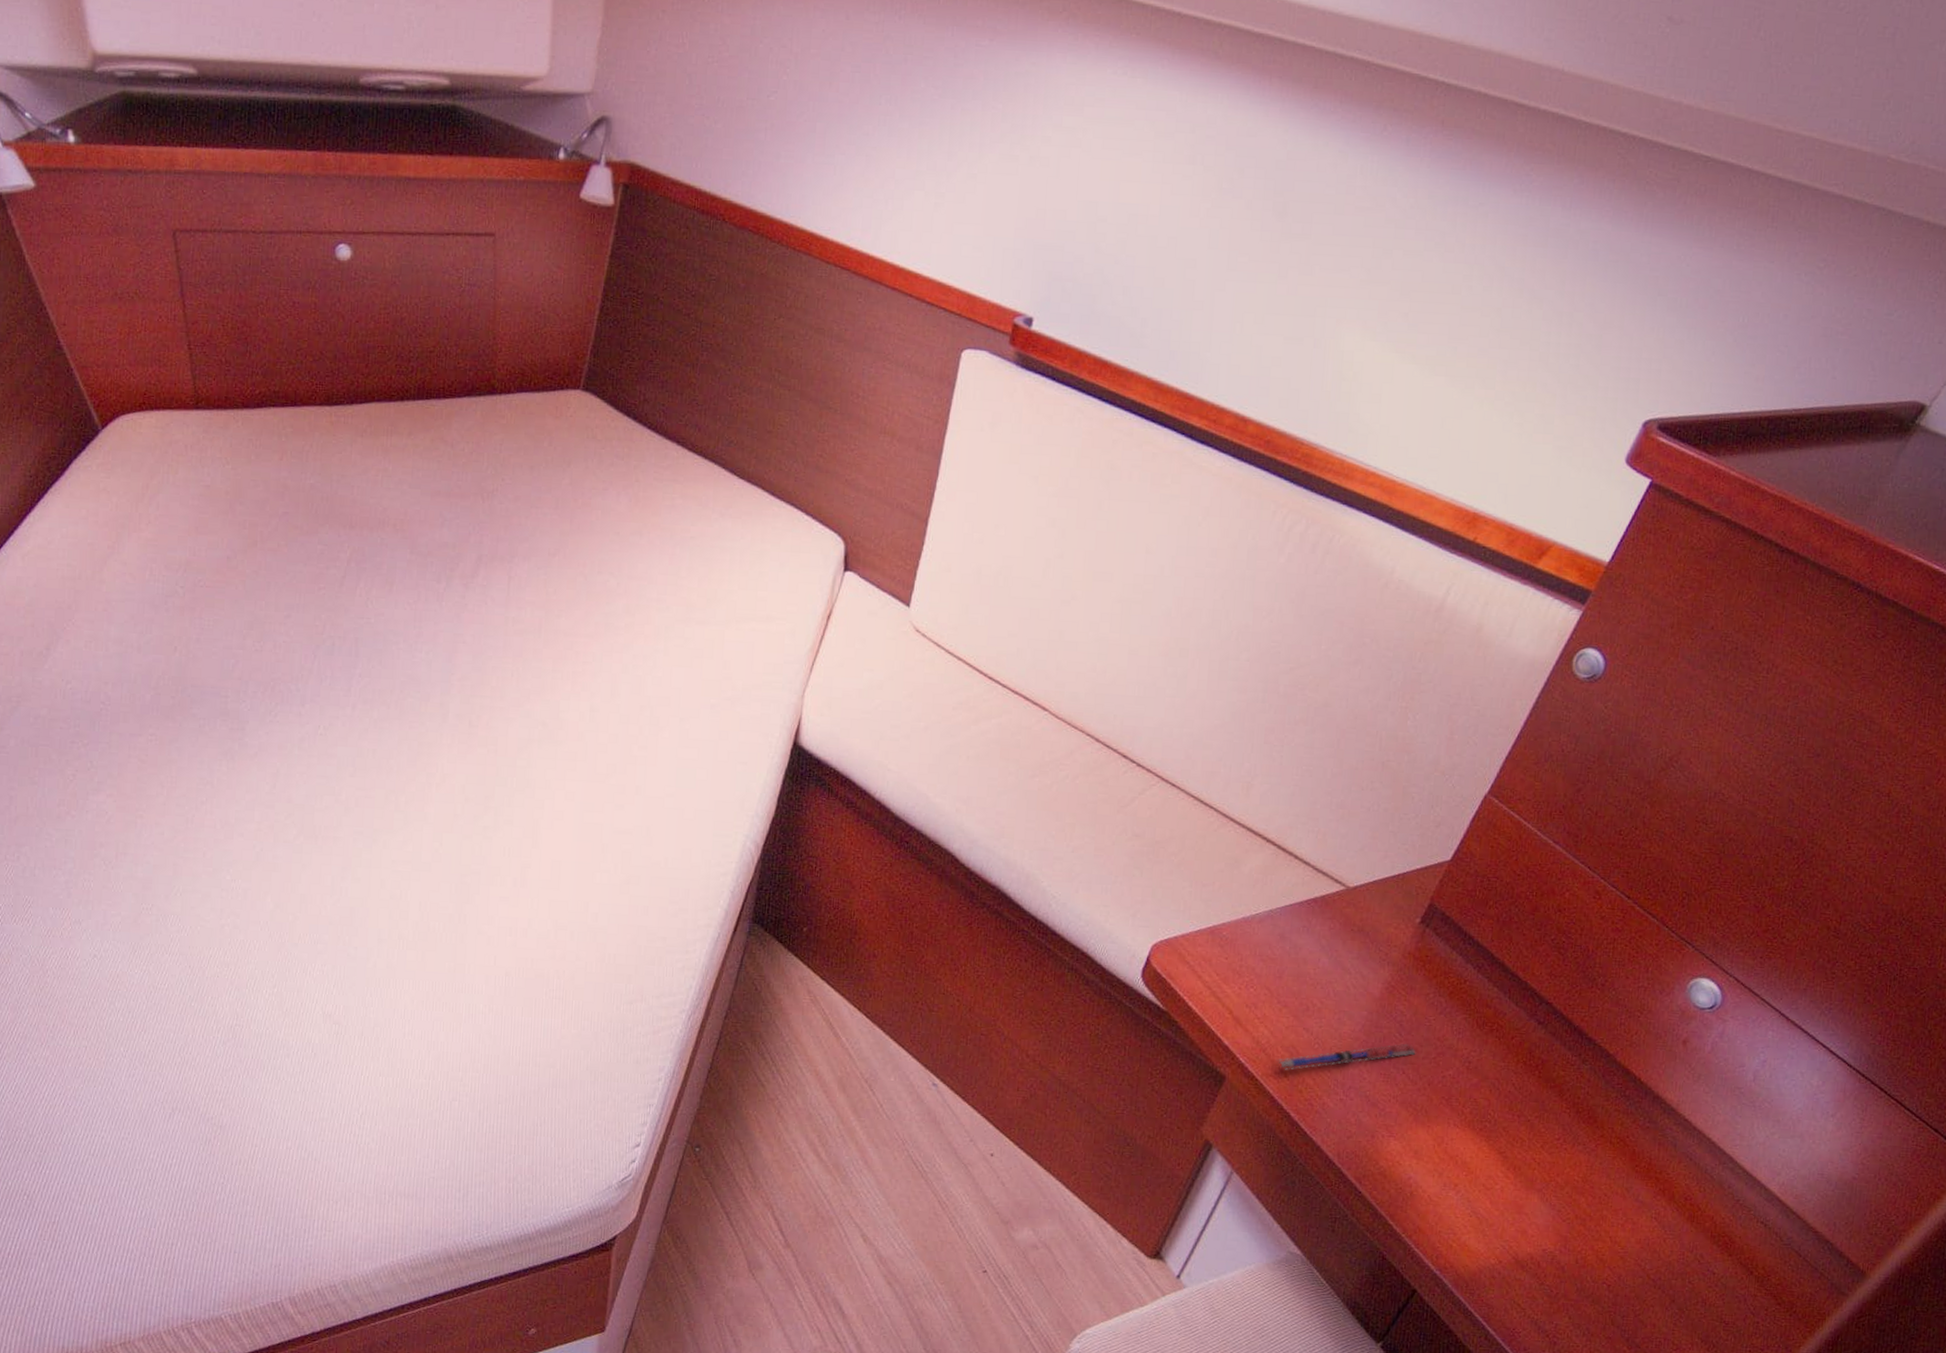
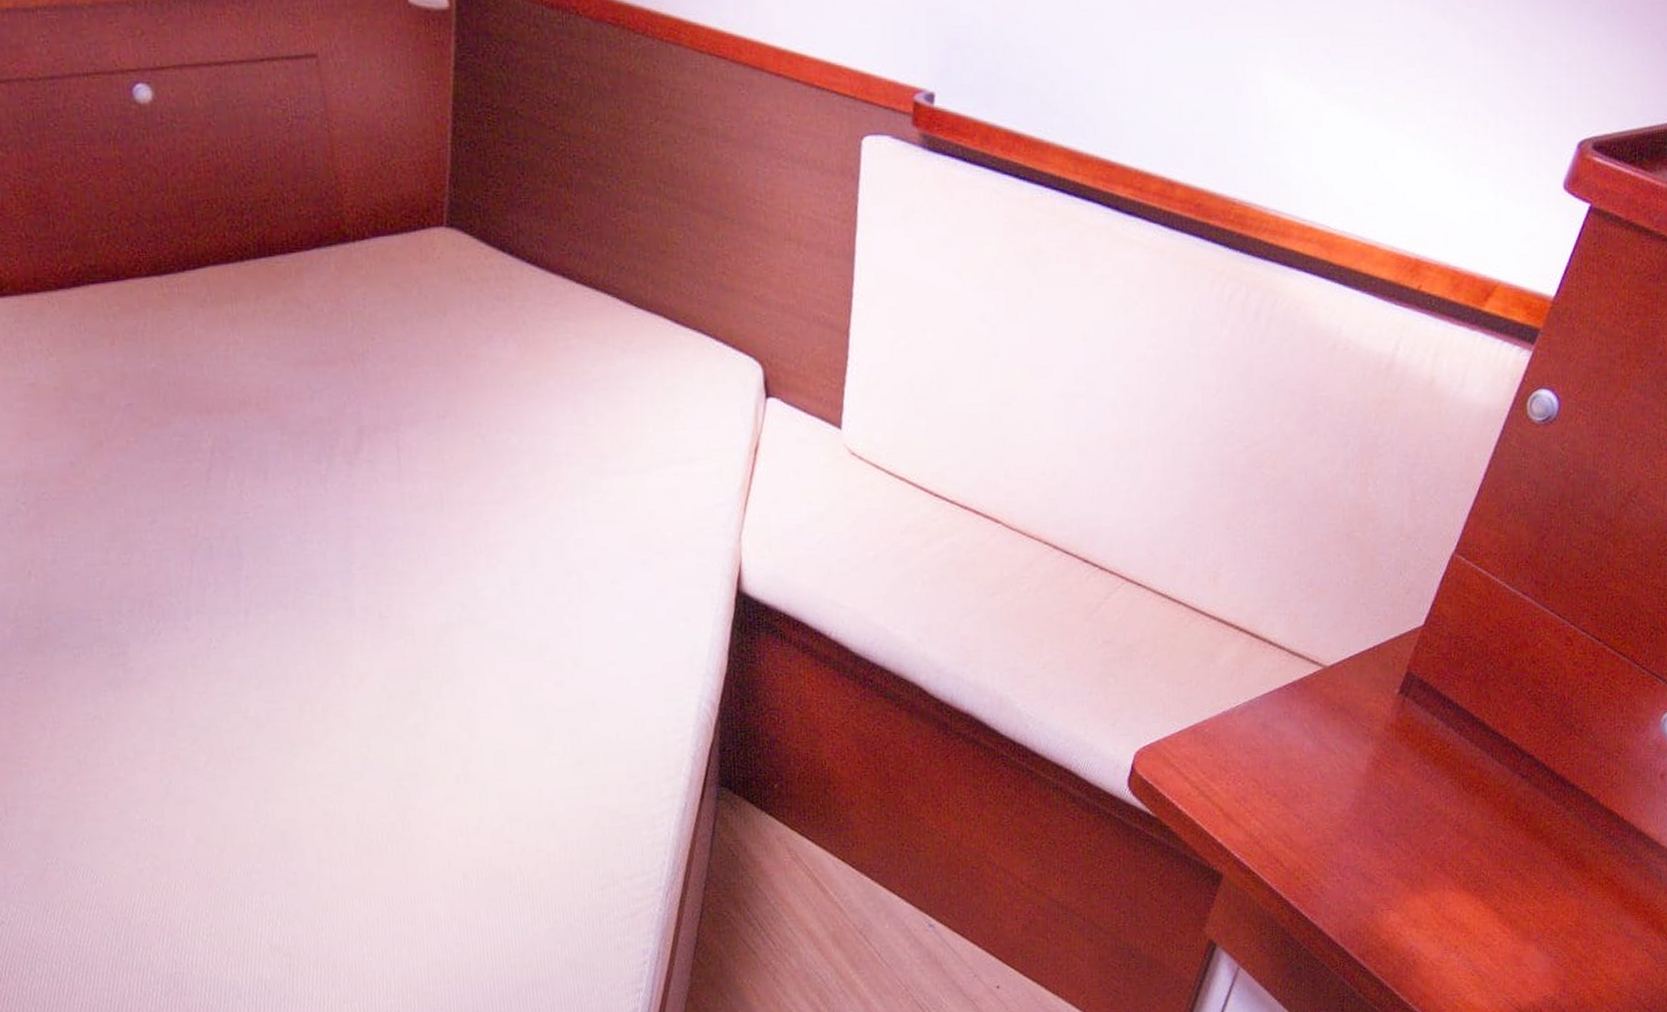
pen: present [1277,1044,1416,1070] -> none [1271,816,1407,859]

